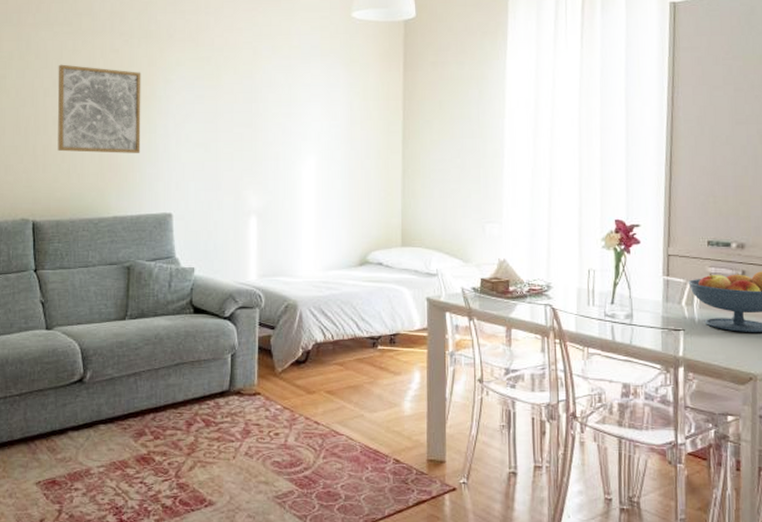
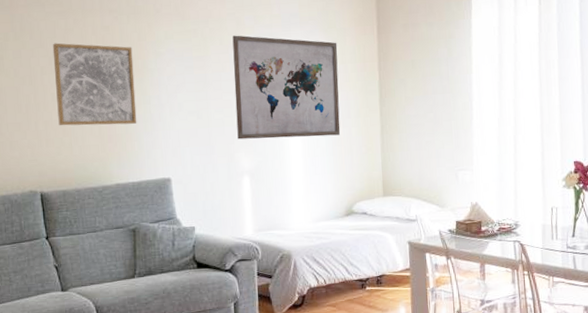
wall art: none [247,65,360,178] -> present [232,35,341,140]

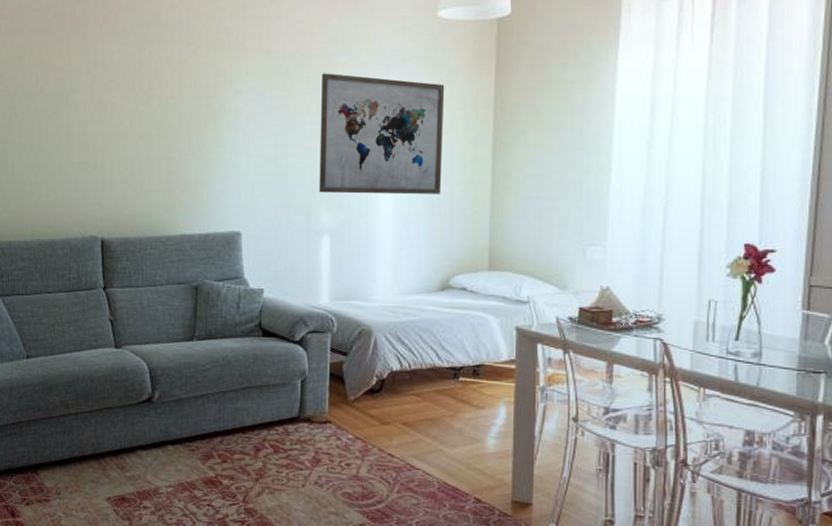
wall art: present [52,43,137,126] -> none [125,76,210,169]

